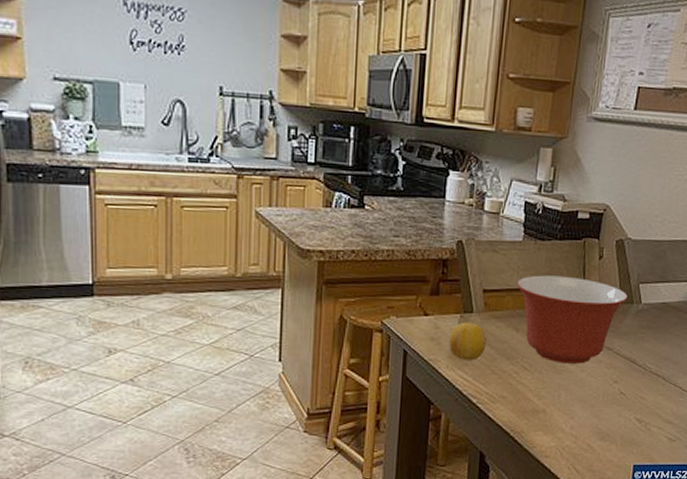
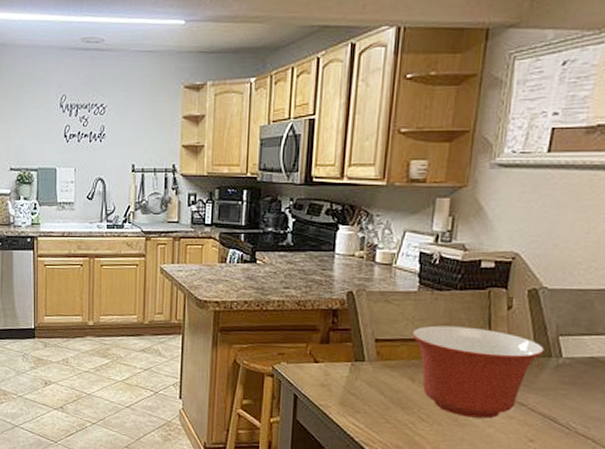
fruit: present [449,322,487,360] -> none [340,370,380,408]

